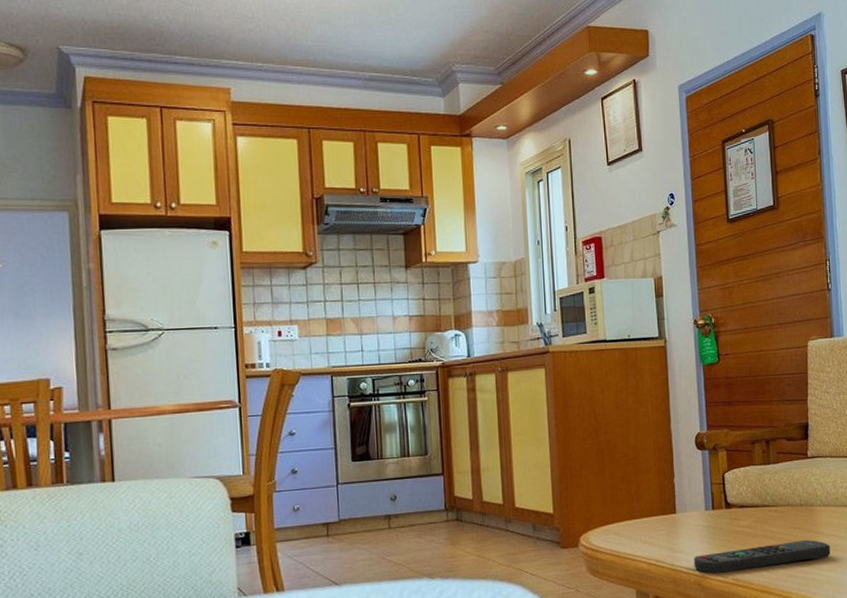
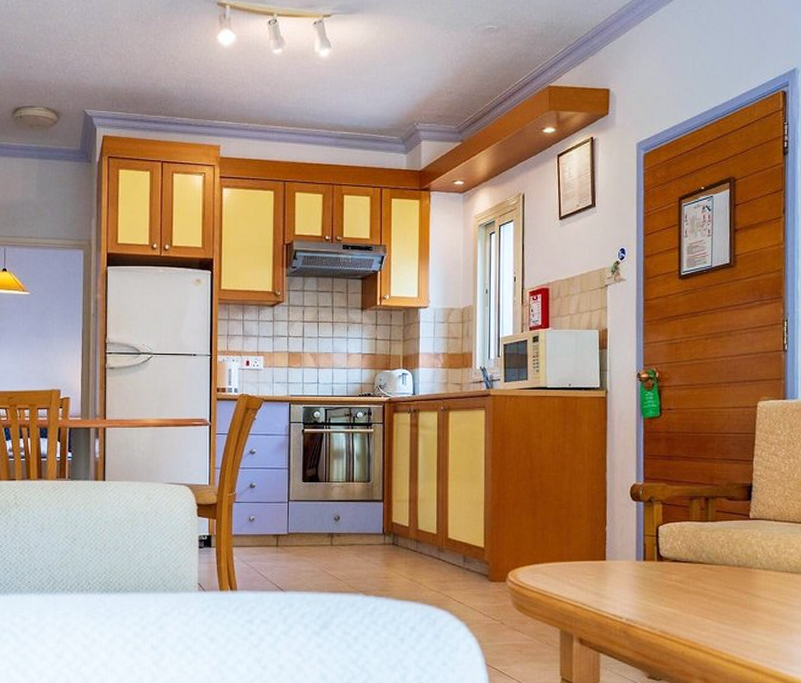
remote control: present [693,539,831,574] -> none [621,601,768,624]

